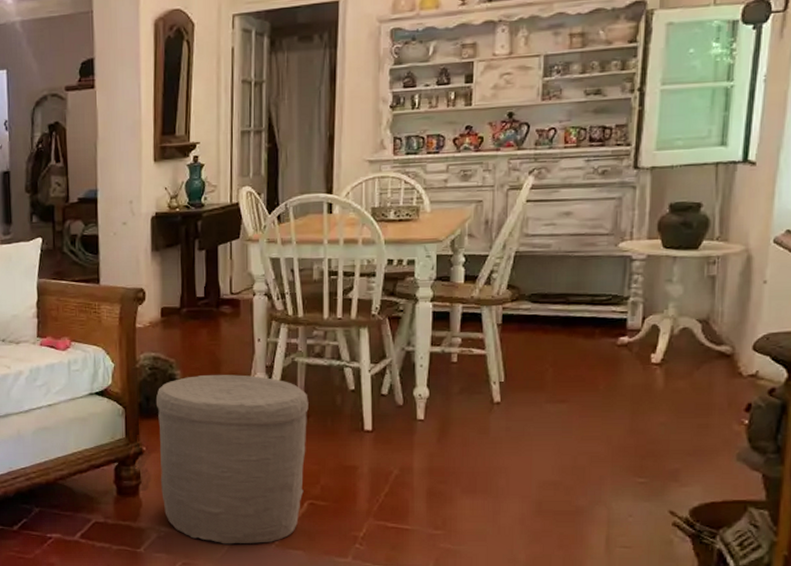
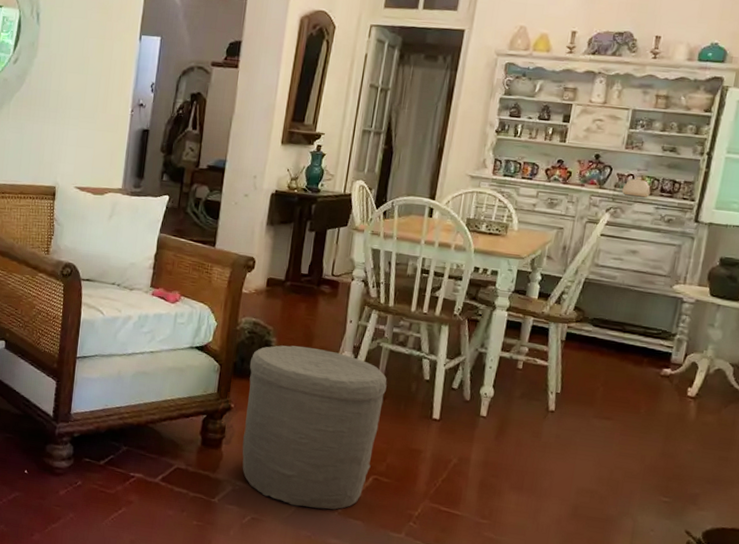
sugar bowl: none [544,128,578,153] -> present [621,176,651,198]

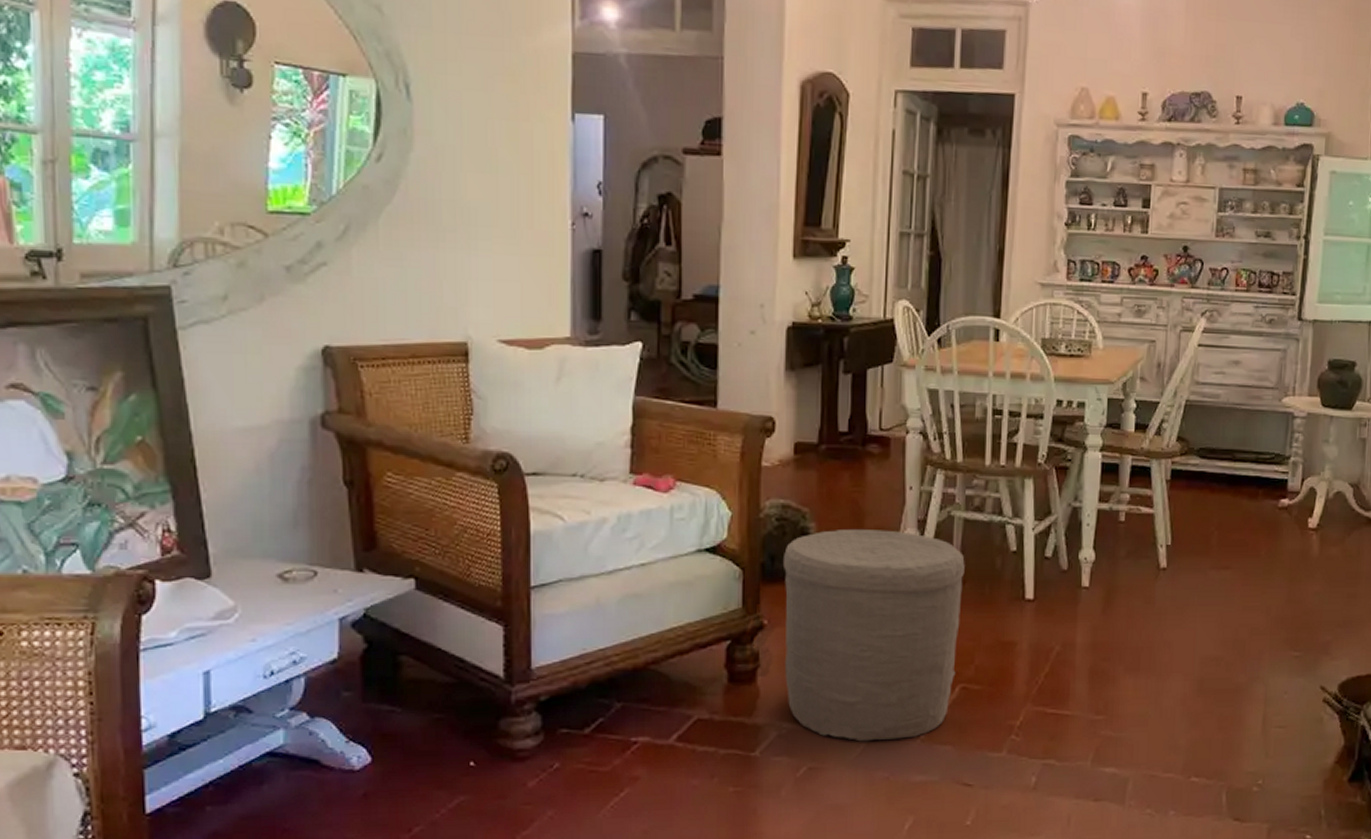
sugar bowl: present [621,176,651,198] -> none [1216,270,1248,295]

